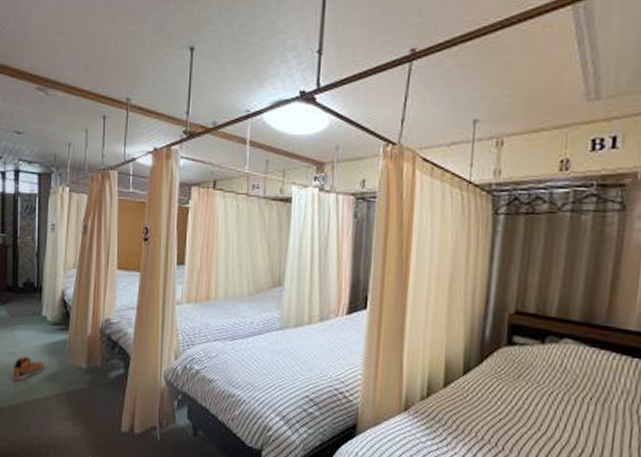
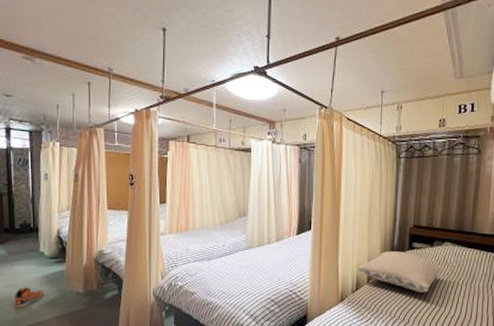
pillow: none [430,345,559,410] -> present [358,251,442,293]

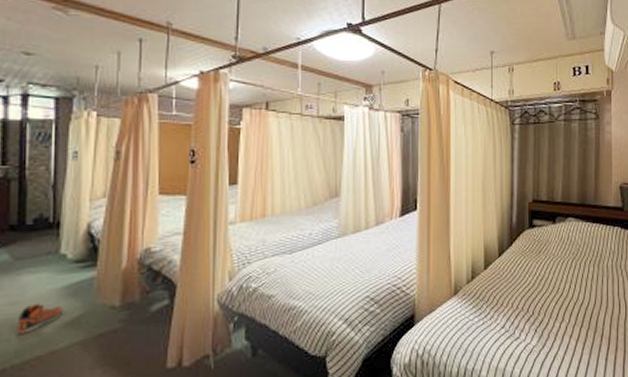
pillow: present [358,251,442,293] -> none [473,231,567,278]

